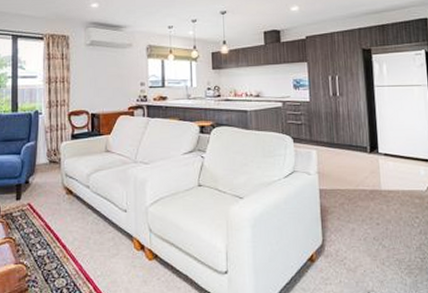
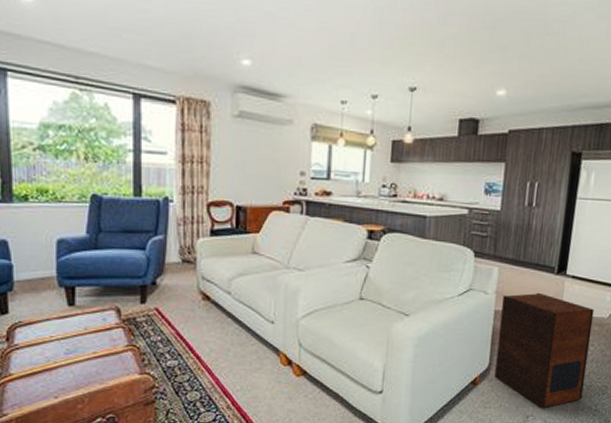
speaker: none [325,170,419,282] -> present [494,292,595,408]

